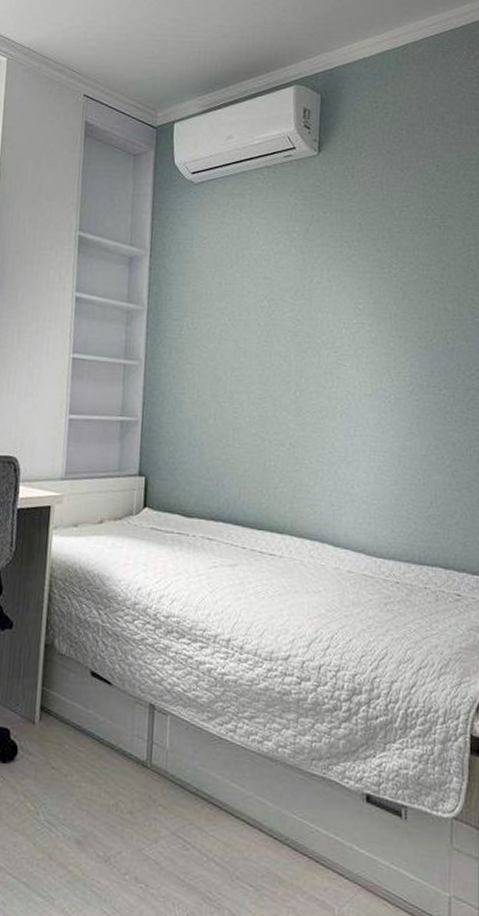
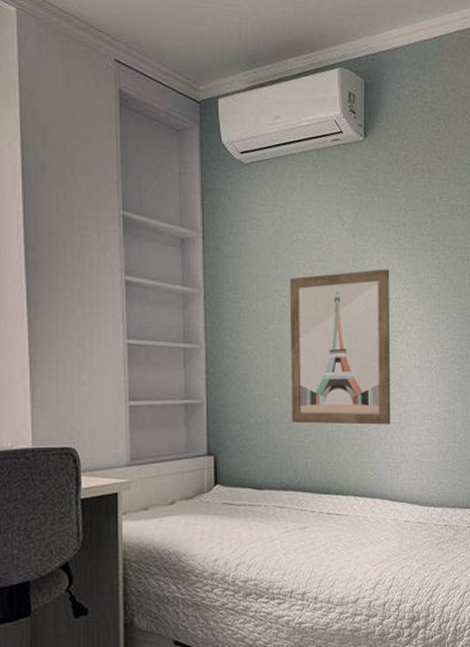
wall art: none [227,287,341,458] -> present [289,269,391,425]

